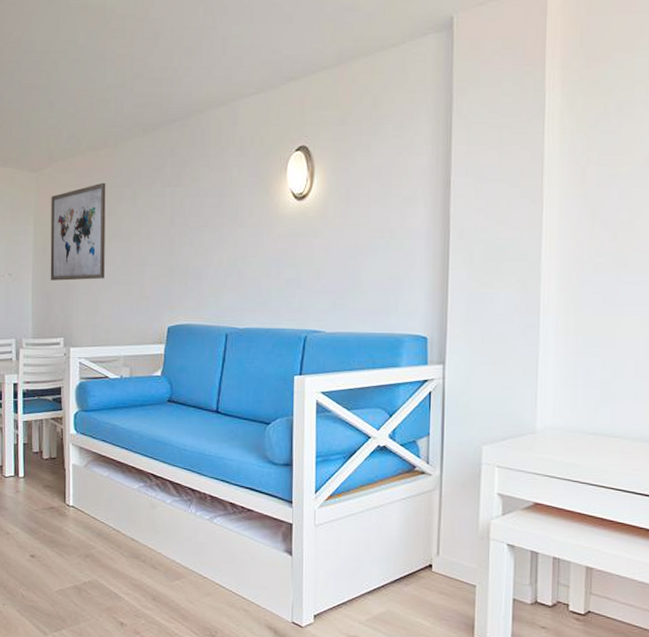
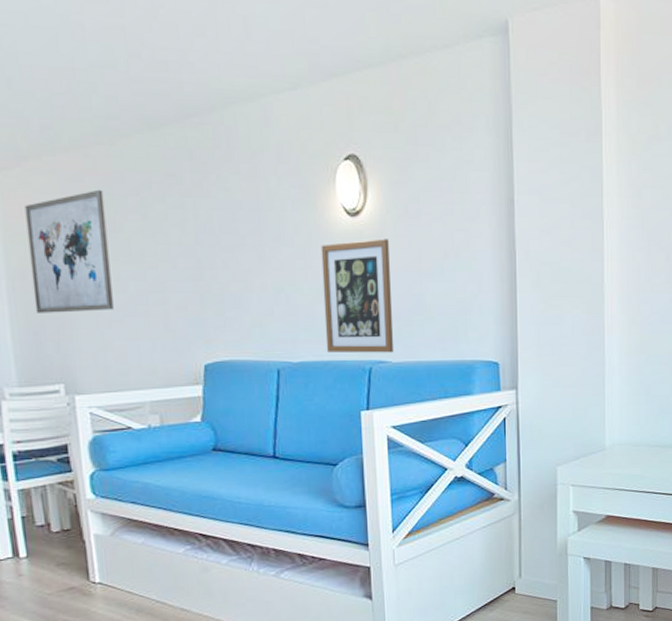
wall art: none [268,219,330,323] -> present [321,238,395,353]

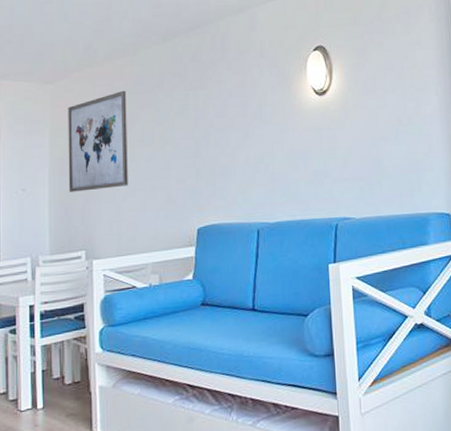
wall art: present [321,238,395,353] -> none [294,111,357,212]

